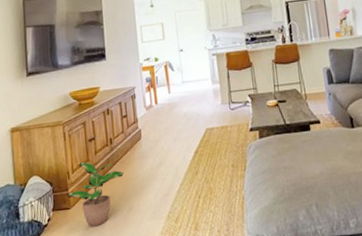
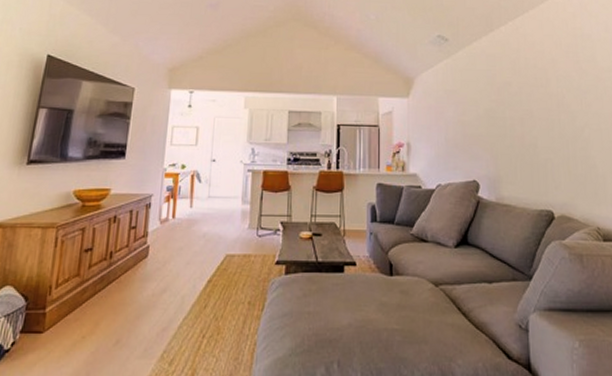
potted plant: present [67,161,124,227] -> none [43,275,118,359]

